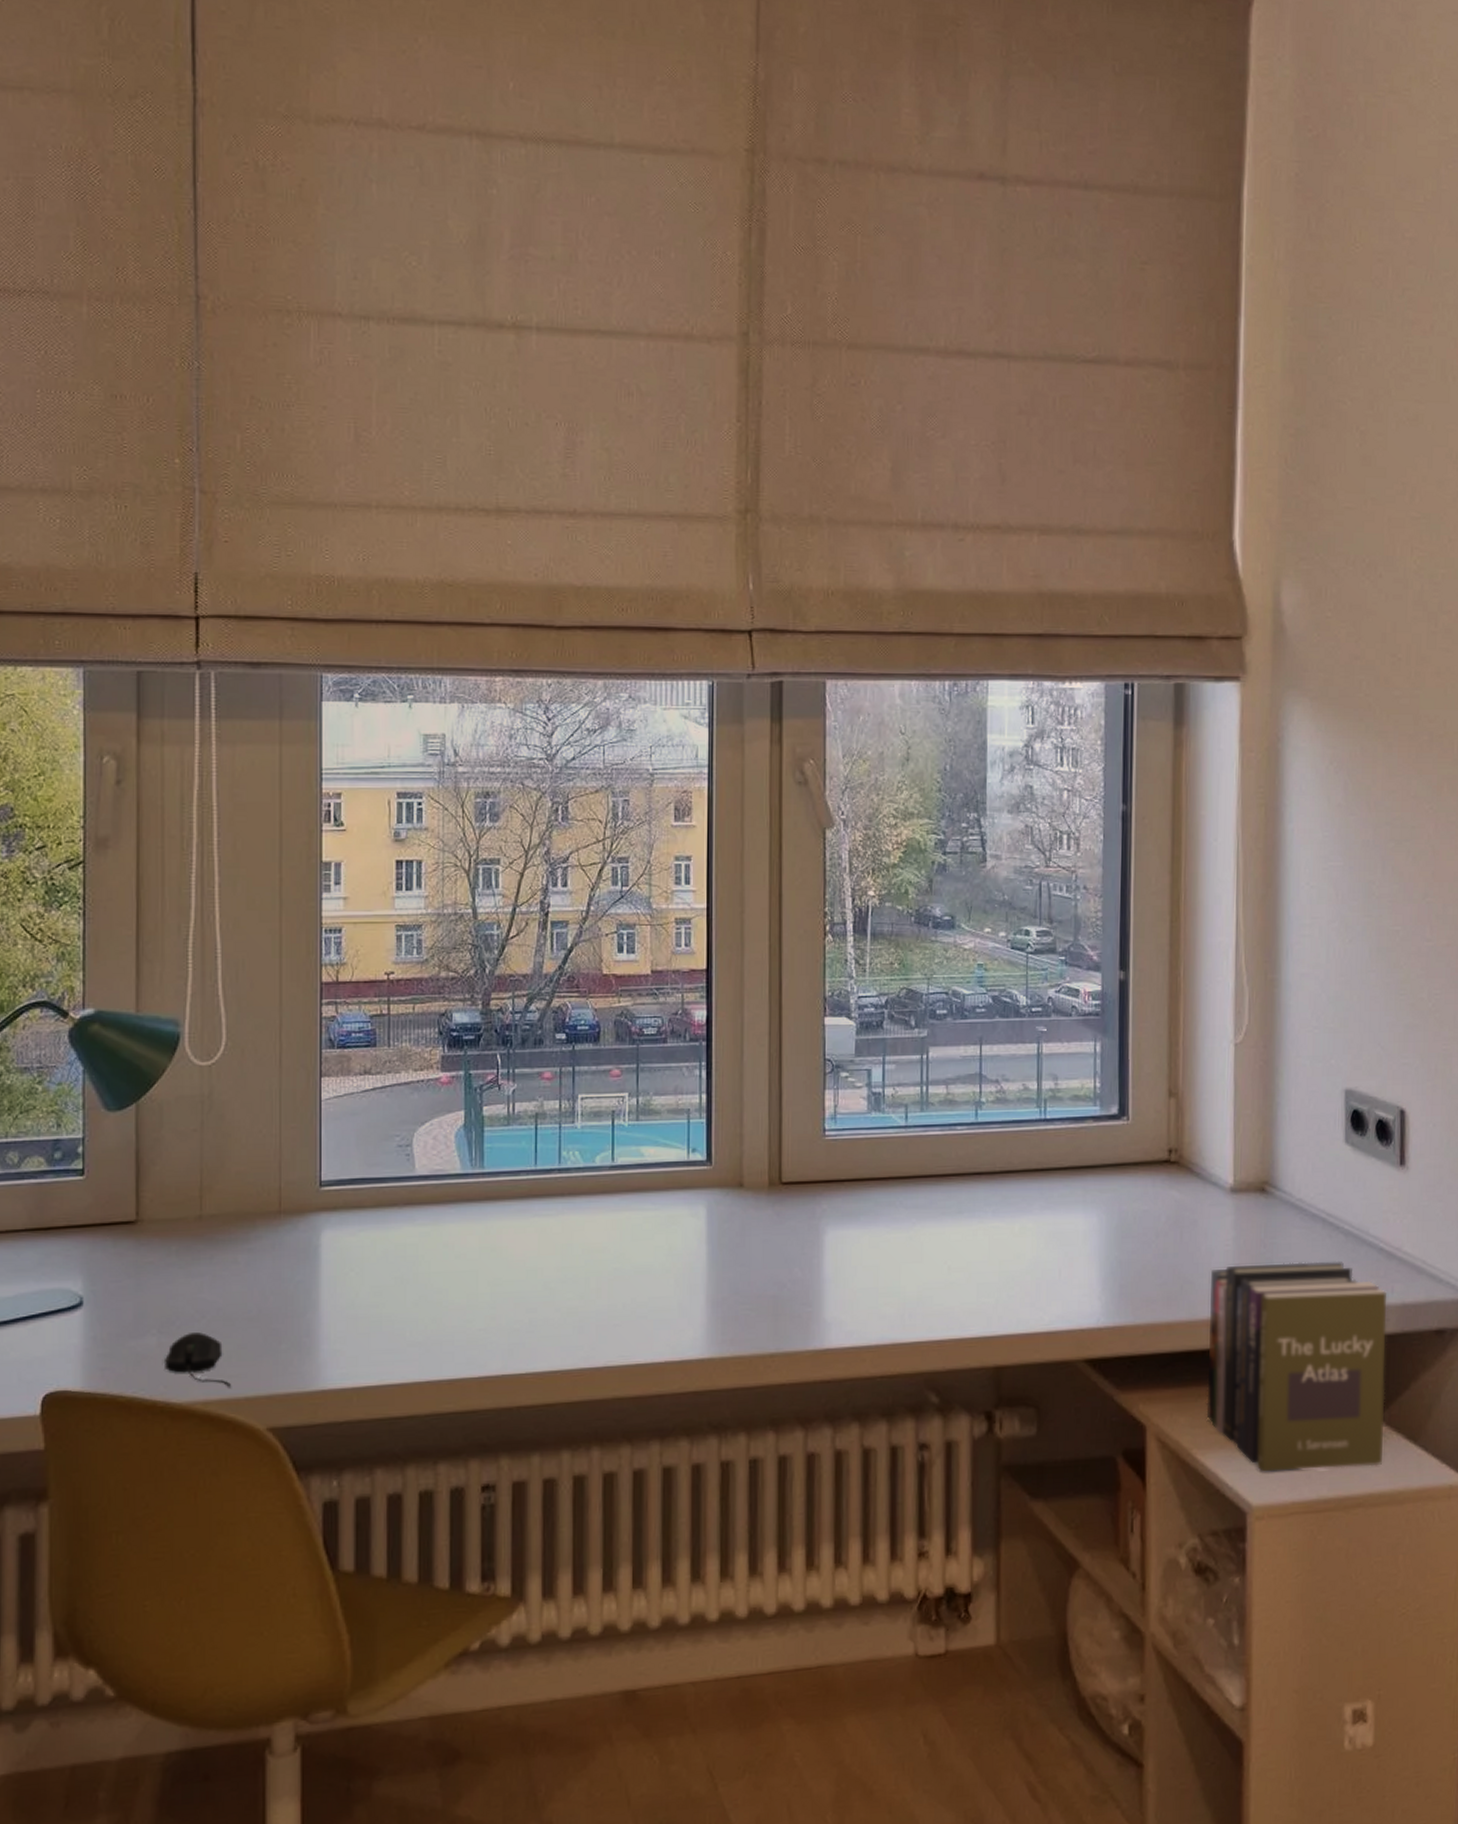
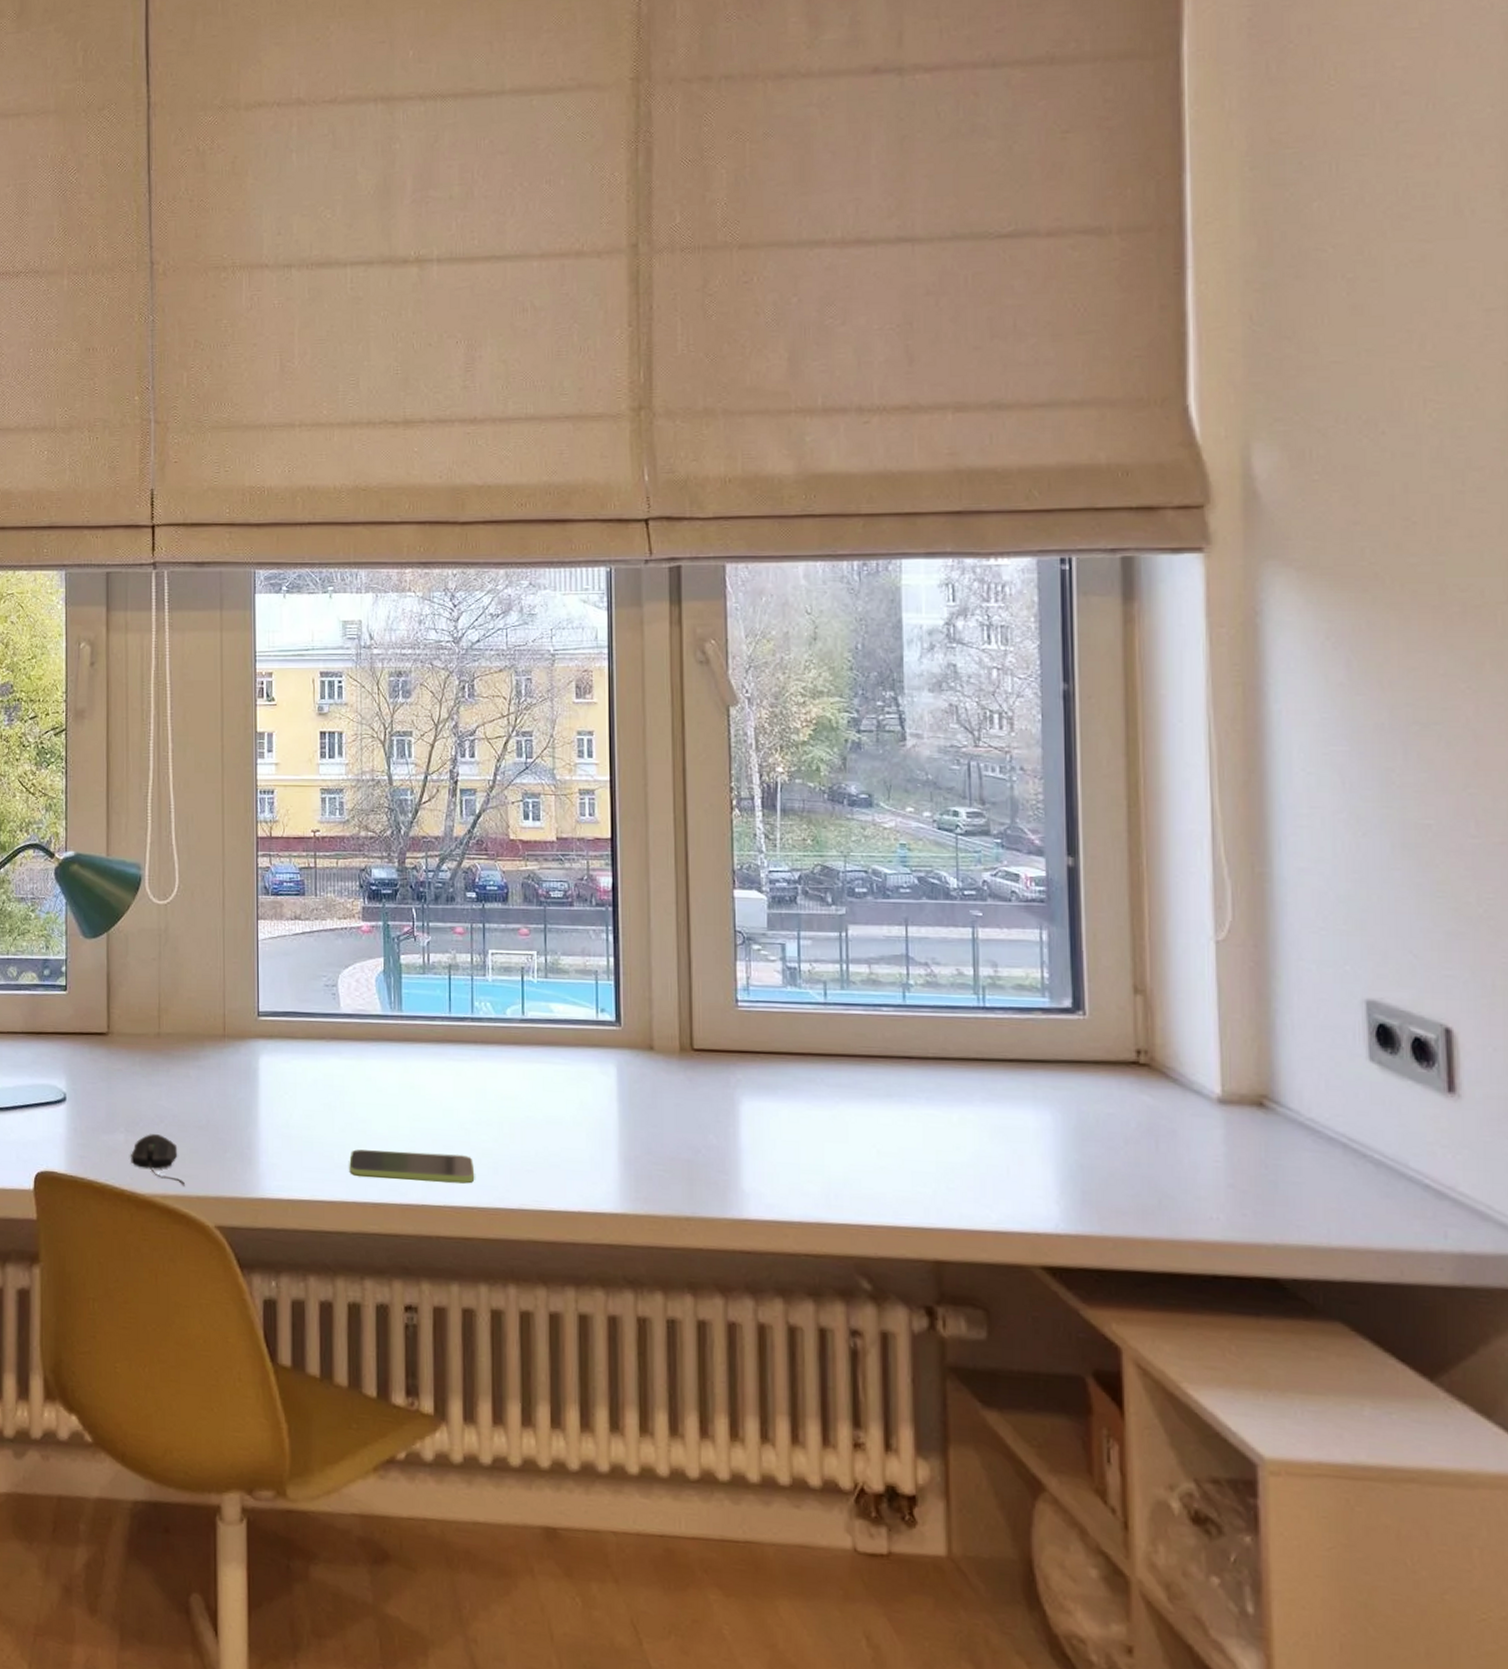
phone: none [423,1317,559,1354] -> present [349,1149,475,1184]
books: present [1206,1262,1387,1472] -> none [1197,1185,1443,1437]

